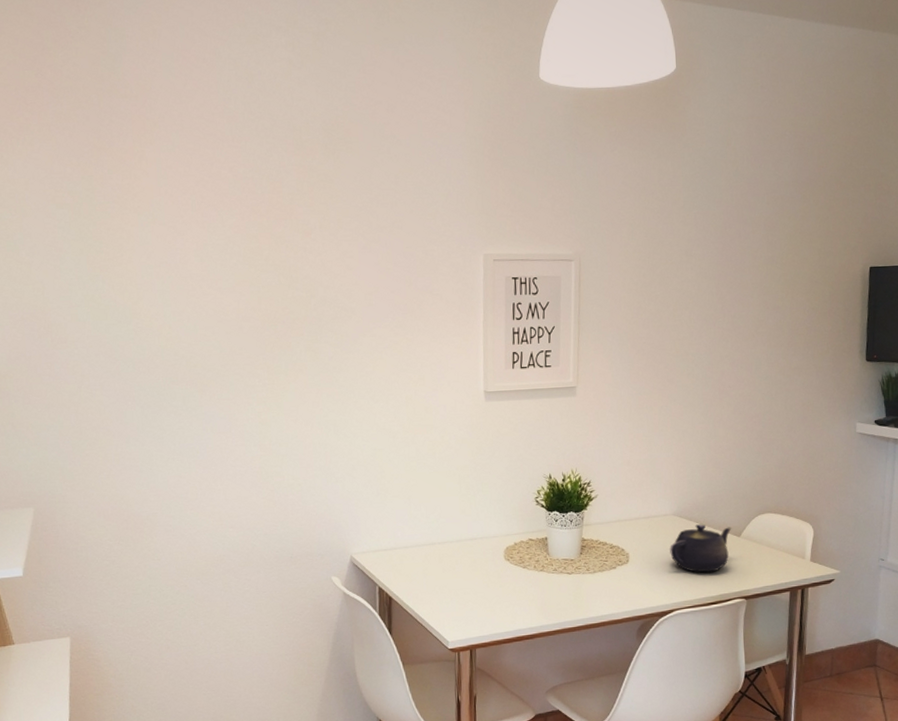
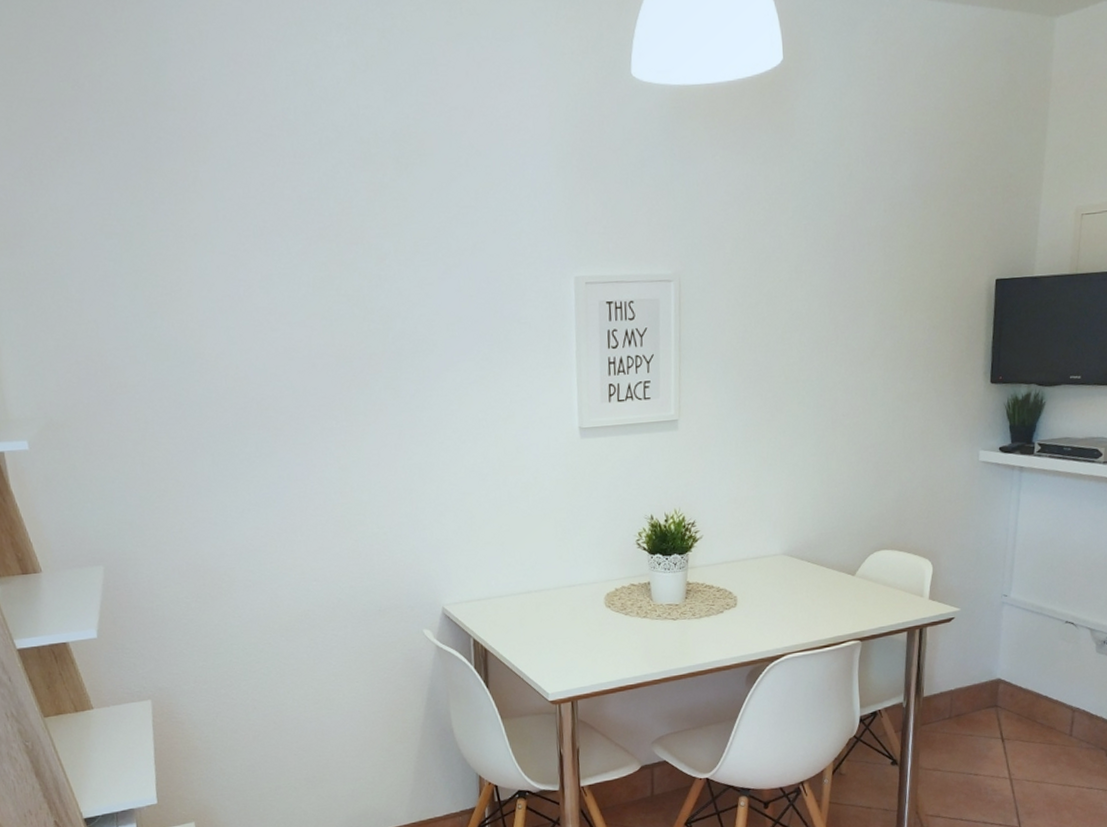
teapot: present [670,524,732,573] -> none [780,563,846,615]

